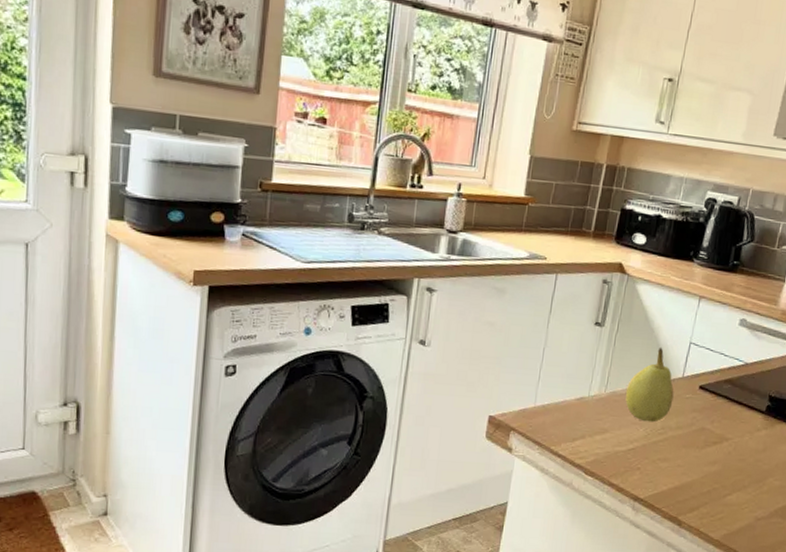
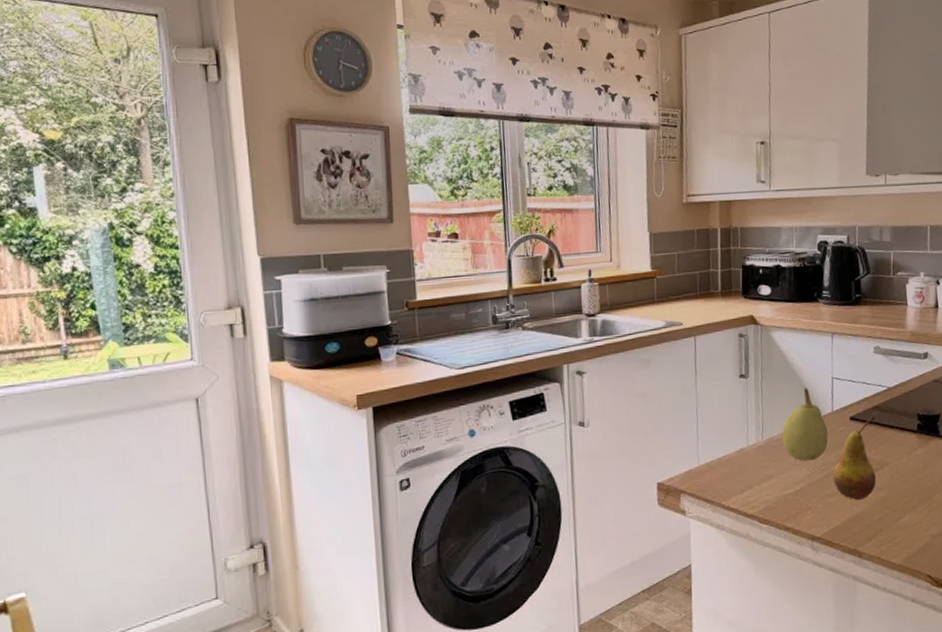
fruit: none [668,389,725,471] -> present [833,416,876,501]

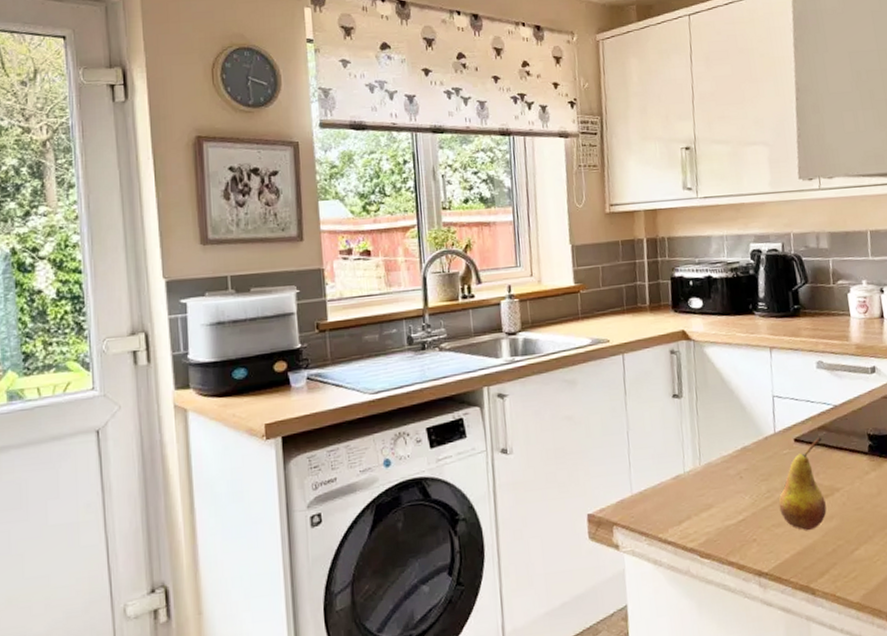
fruit: present [781,387,828,461] -> none [720,406,772,488]

